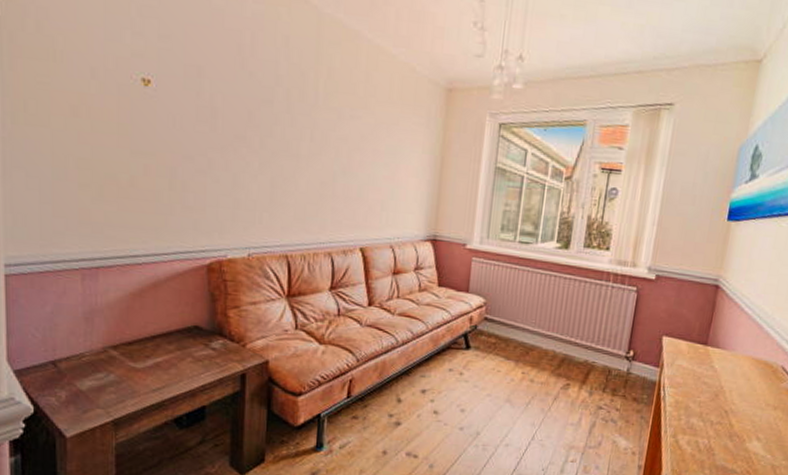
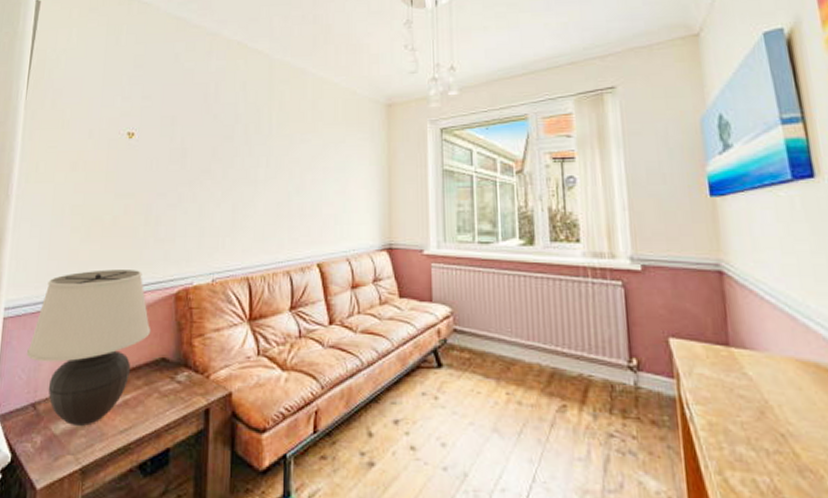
table lamp: none [39,233,182,384] -> present [27,269,152,426]

